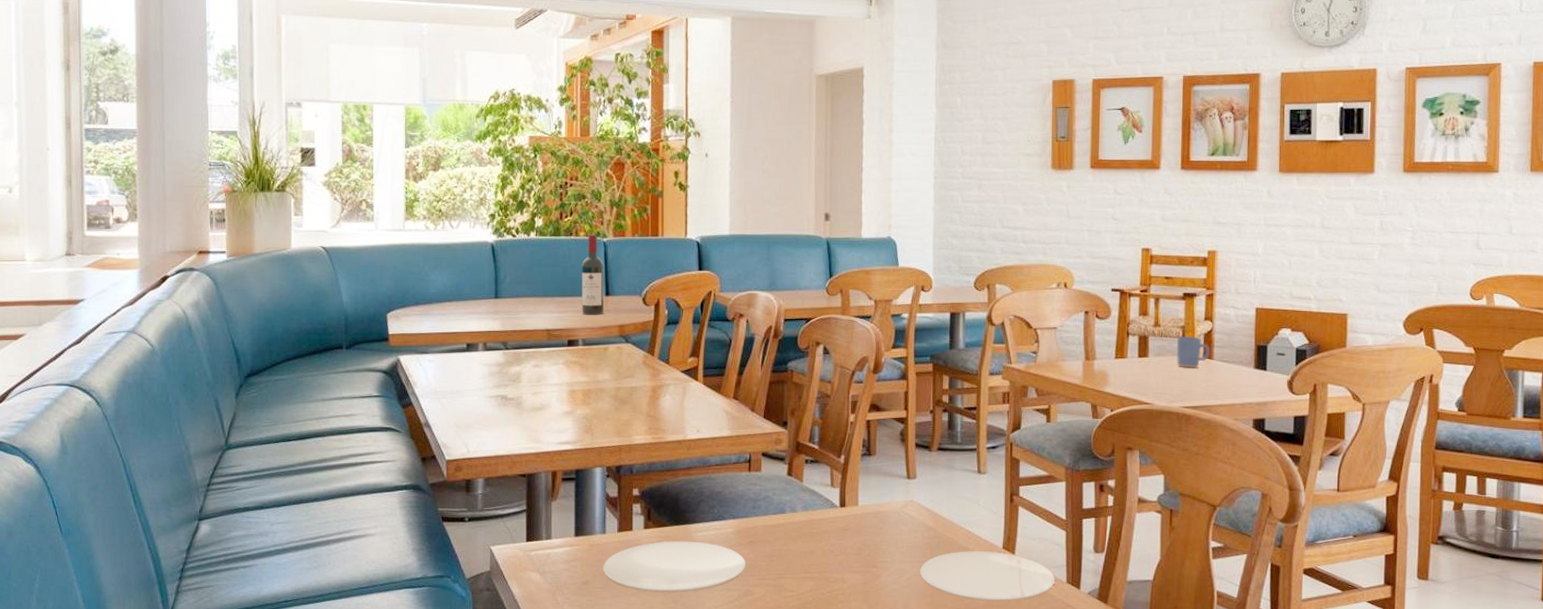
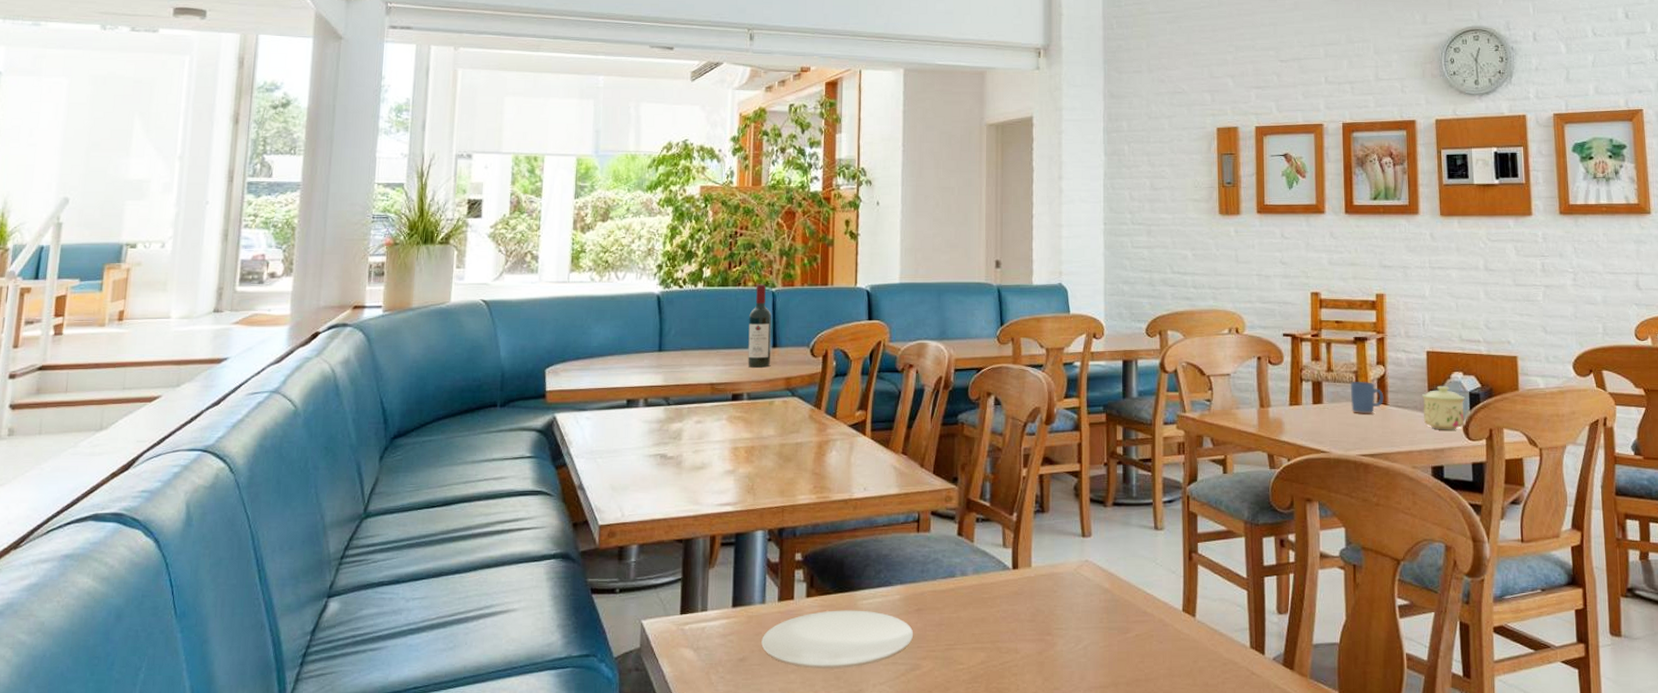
plate: present [920,551,1055,602] -> none [1097,615,1238,670]
sugar bowl: none [1247,341,1291,385] -> present [1421,385,1465,430]

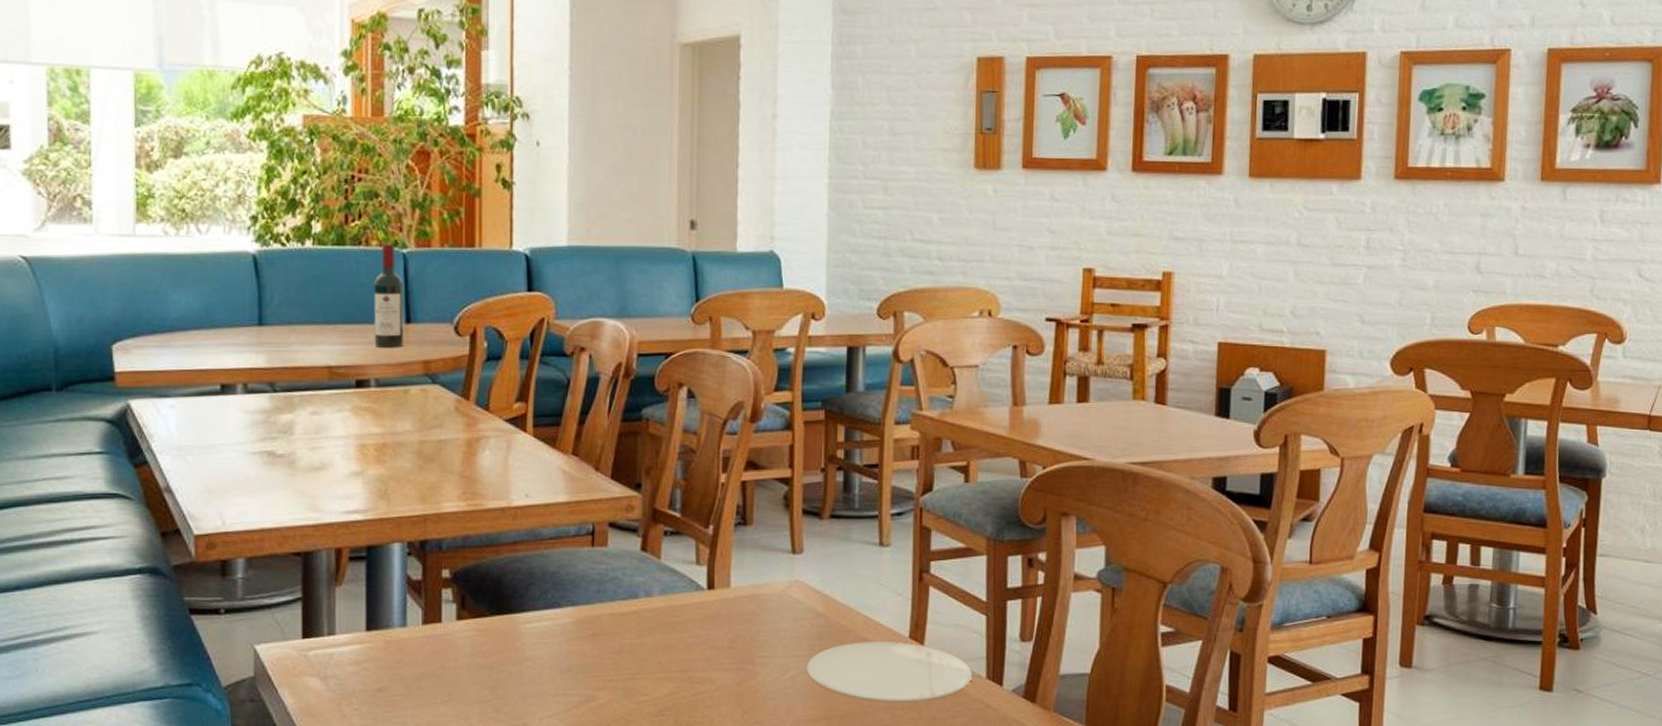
plate: present [761,610,914,669] -> none [403,635,588,700]
plate: none [1097,615,1238,670] -> present [807,642,973,703]
mug: present [1350,381,1384,414] -> none [1122,376,1163,416]
sugar bowl: present [1421,385,1465,430] -> none [1207,383,1259,436]

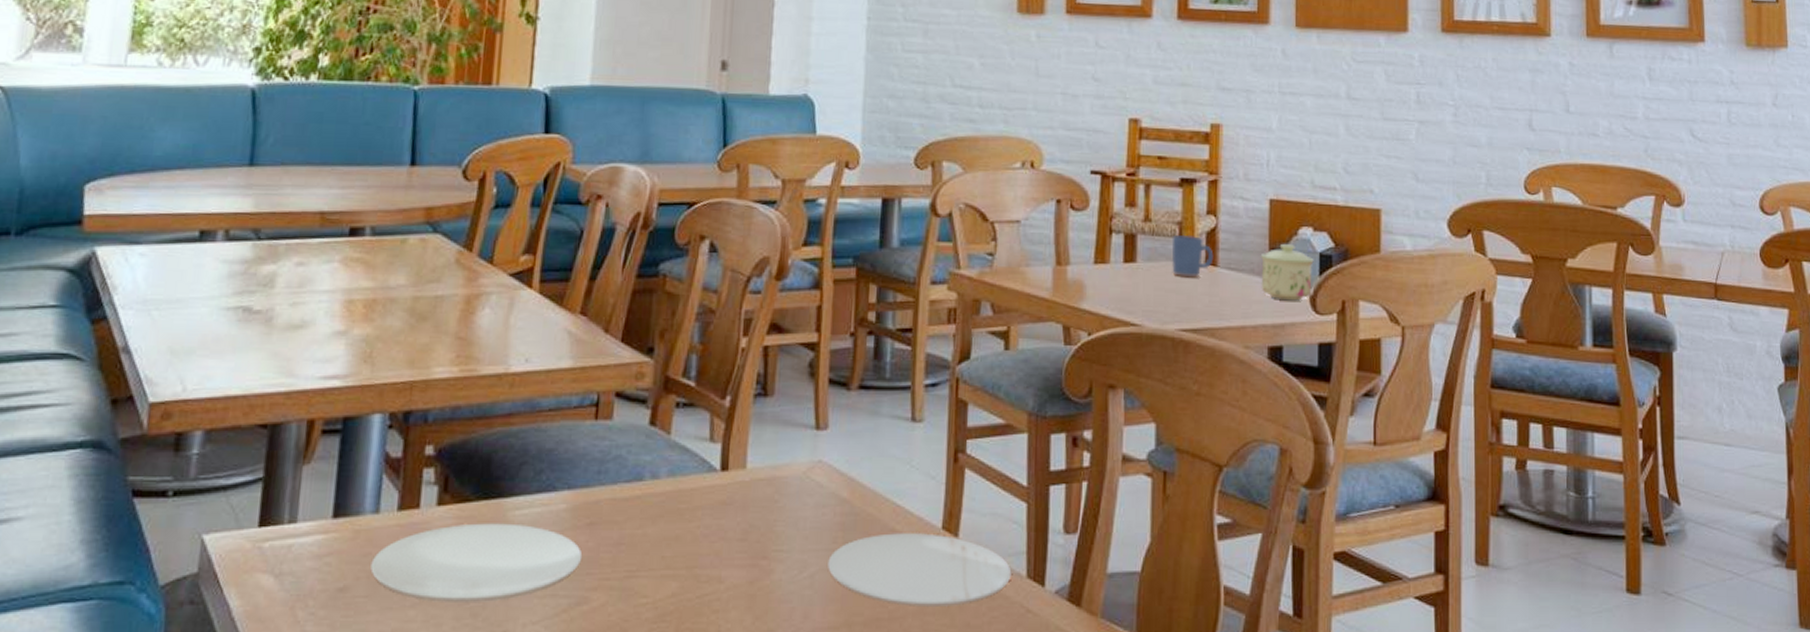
wine bottle: present [374,244,404,348] -> none [374,79,412,193]
plate: none [403,635,588,700] -> present [370,523,583,602]
mug: none [1122,376,1163,416] -> present [1171,234,1214,278]
sugar bowl: none [1207,383,1259,436] -> present [1260,243,1314,301]

